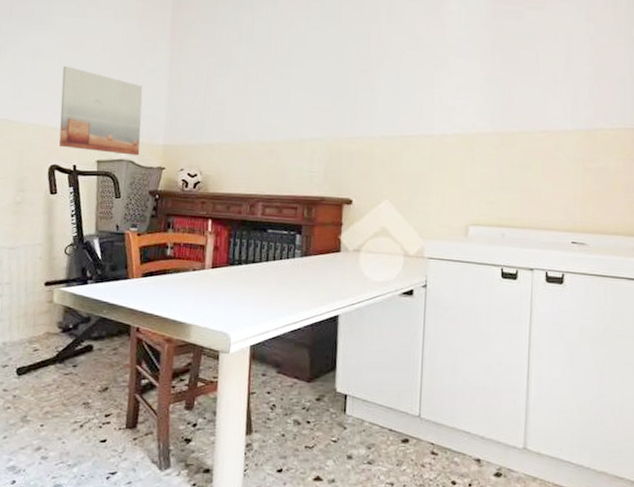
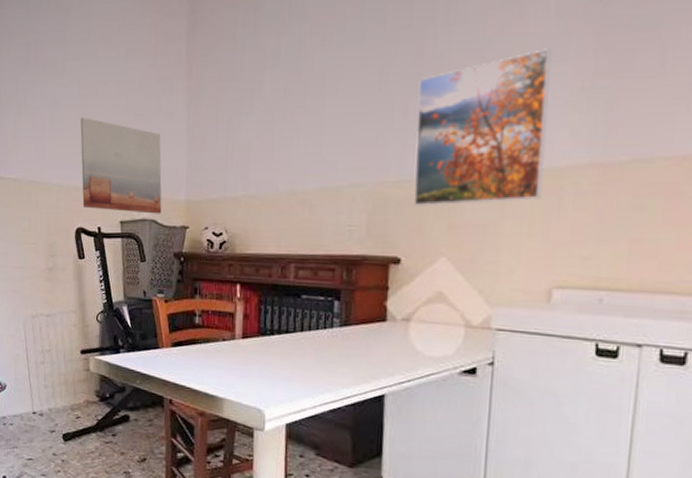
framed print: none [363,48,462,159] -> present [414,48,551,207]

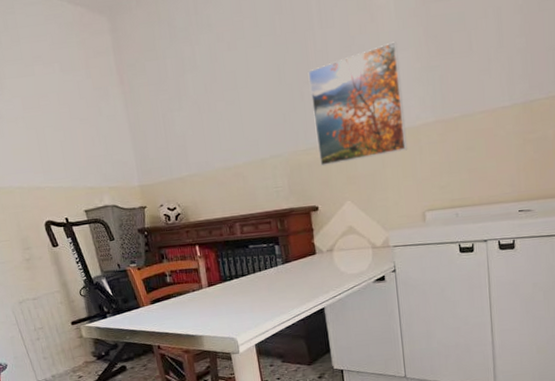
wall art: present [80,118,162,214] -> none [28,127,121,204]

